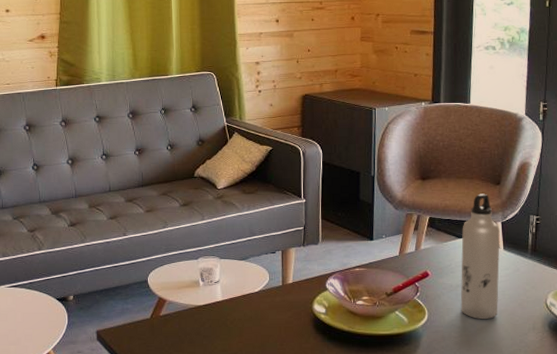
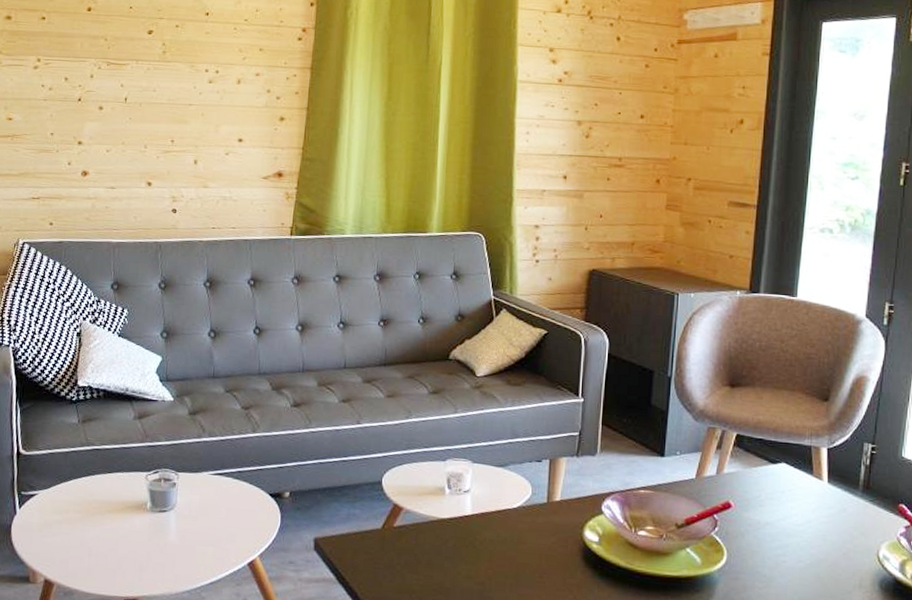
water bottle: present [460,193,500,319] -> none [769,410,825,569]

